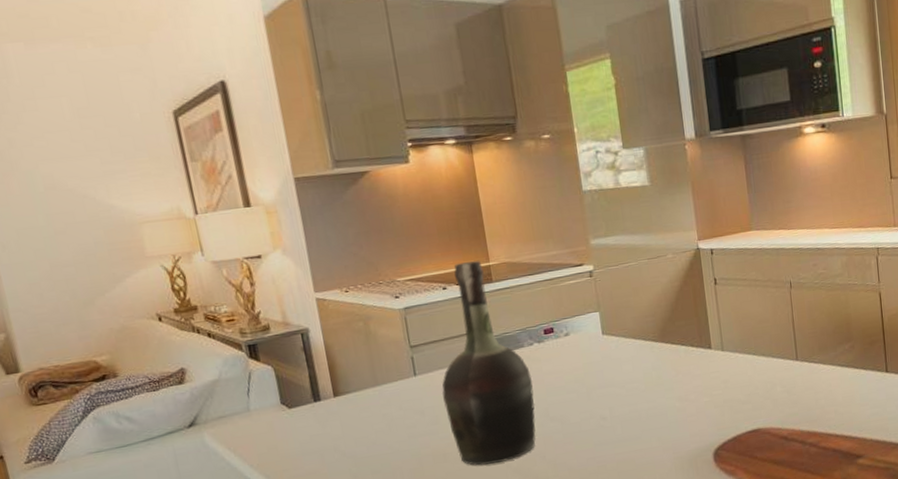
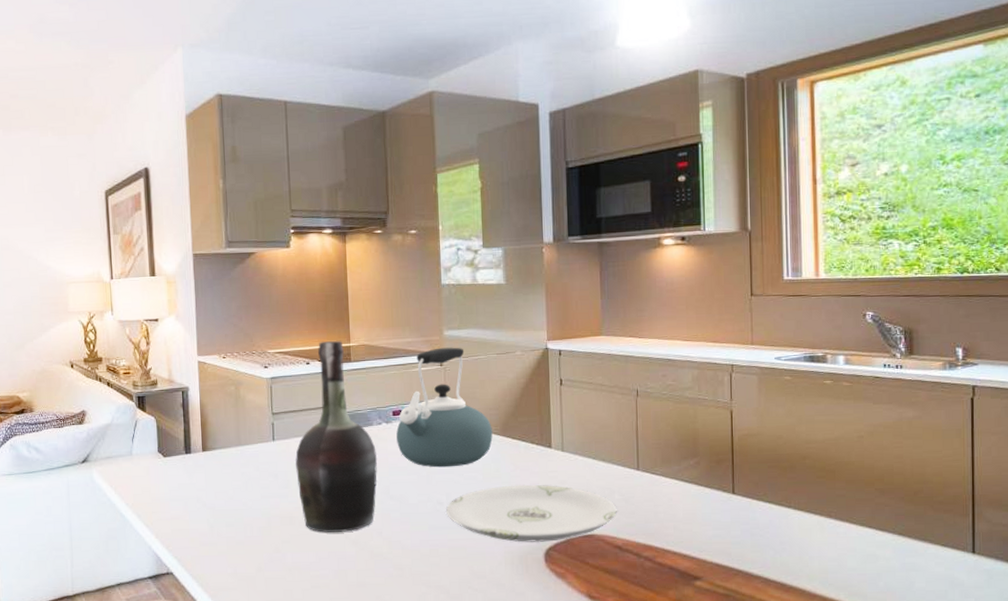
kettle: none [550,256,652,383] -> present [396,347,493,468]
plate: none [610,385,780,447] -> present [446,484,617,542]

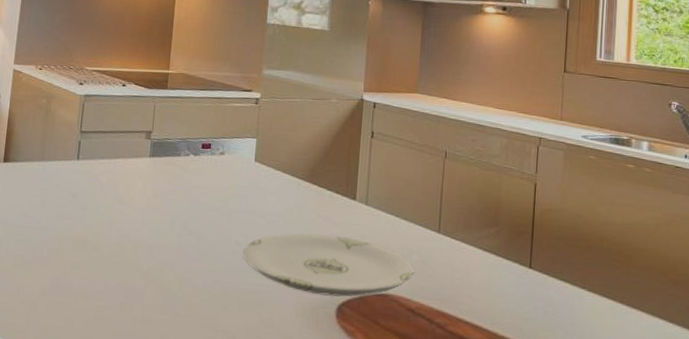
cognac bottle: present [295,340,378,532] -> none [96,64,181,263]
kettle: present [396,347,493,468] -> none [202,85,299,208]

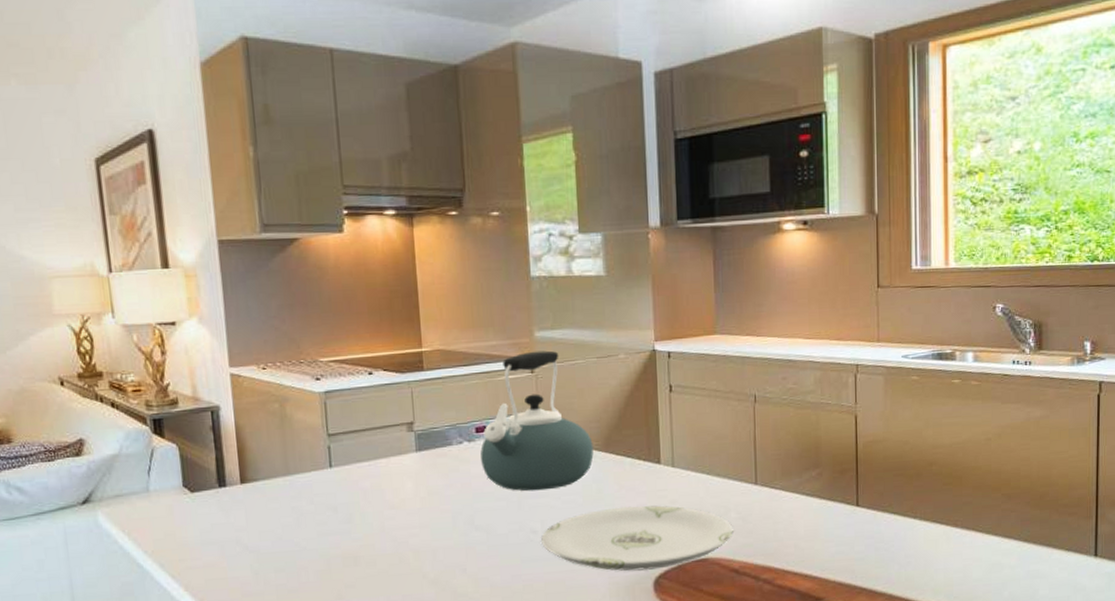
kettle: none [202,85,299,208] -> present [480,350,594,491]

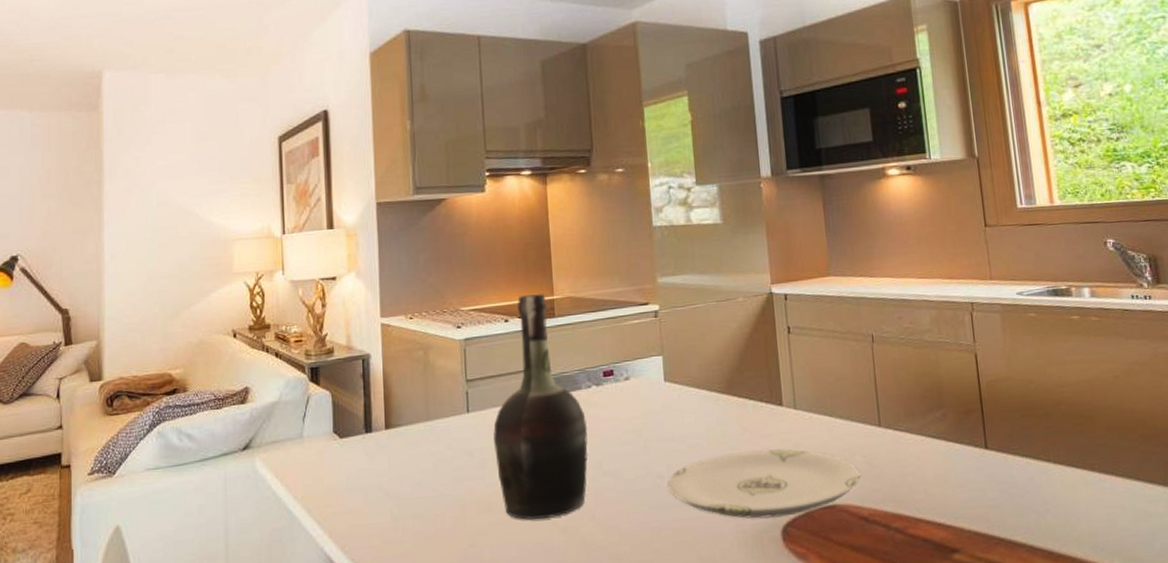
cognac bottle: none [358,345,460,573] -> present [493,294,588,520]
kettle: present [480,350,594,491] -> none [608,295,717,435]

